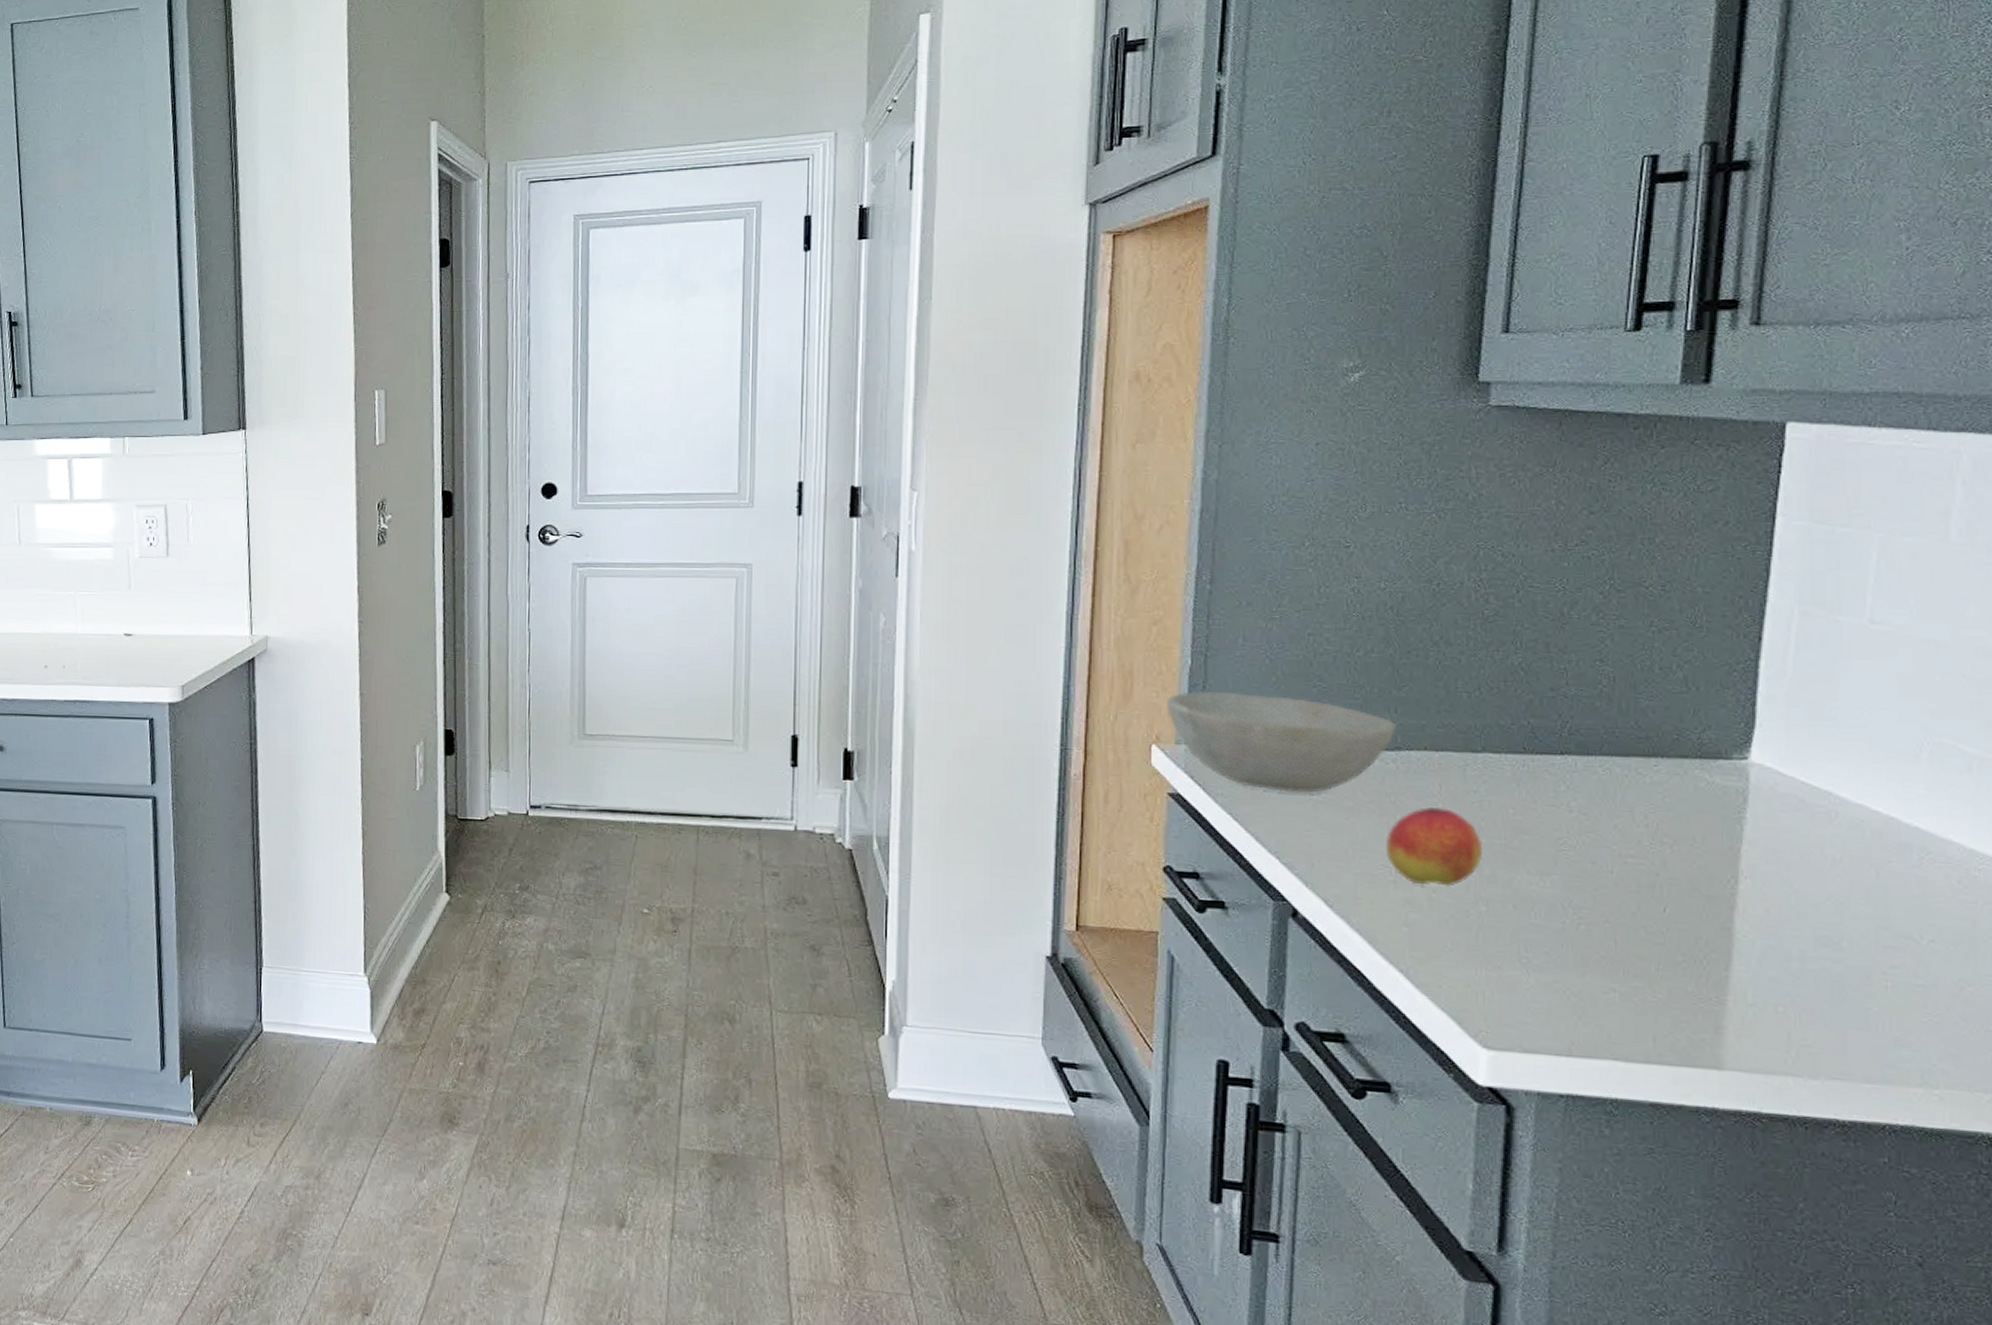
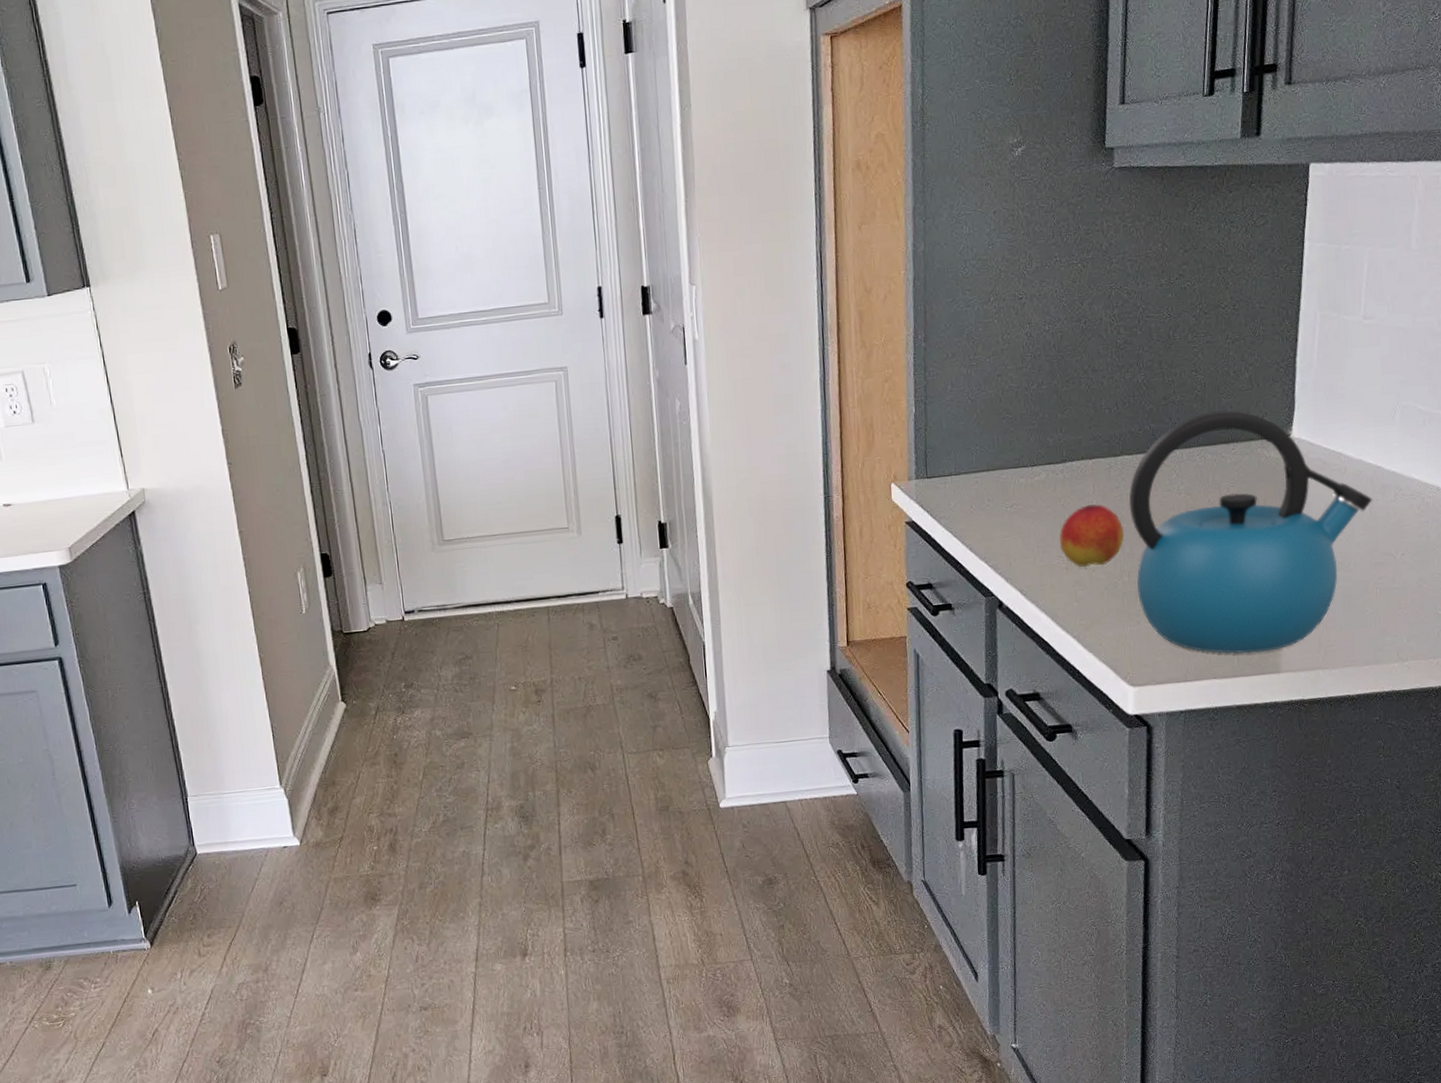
bowl: present [1166,691,1396,794] -> none [899,429,1062,509]
kettle: none [1492,714,1882,1039] -> present [1129,409,1373,654]

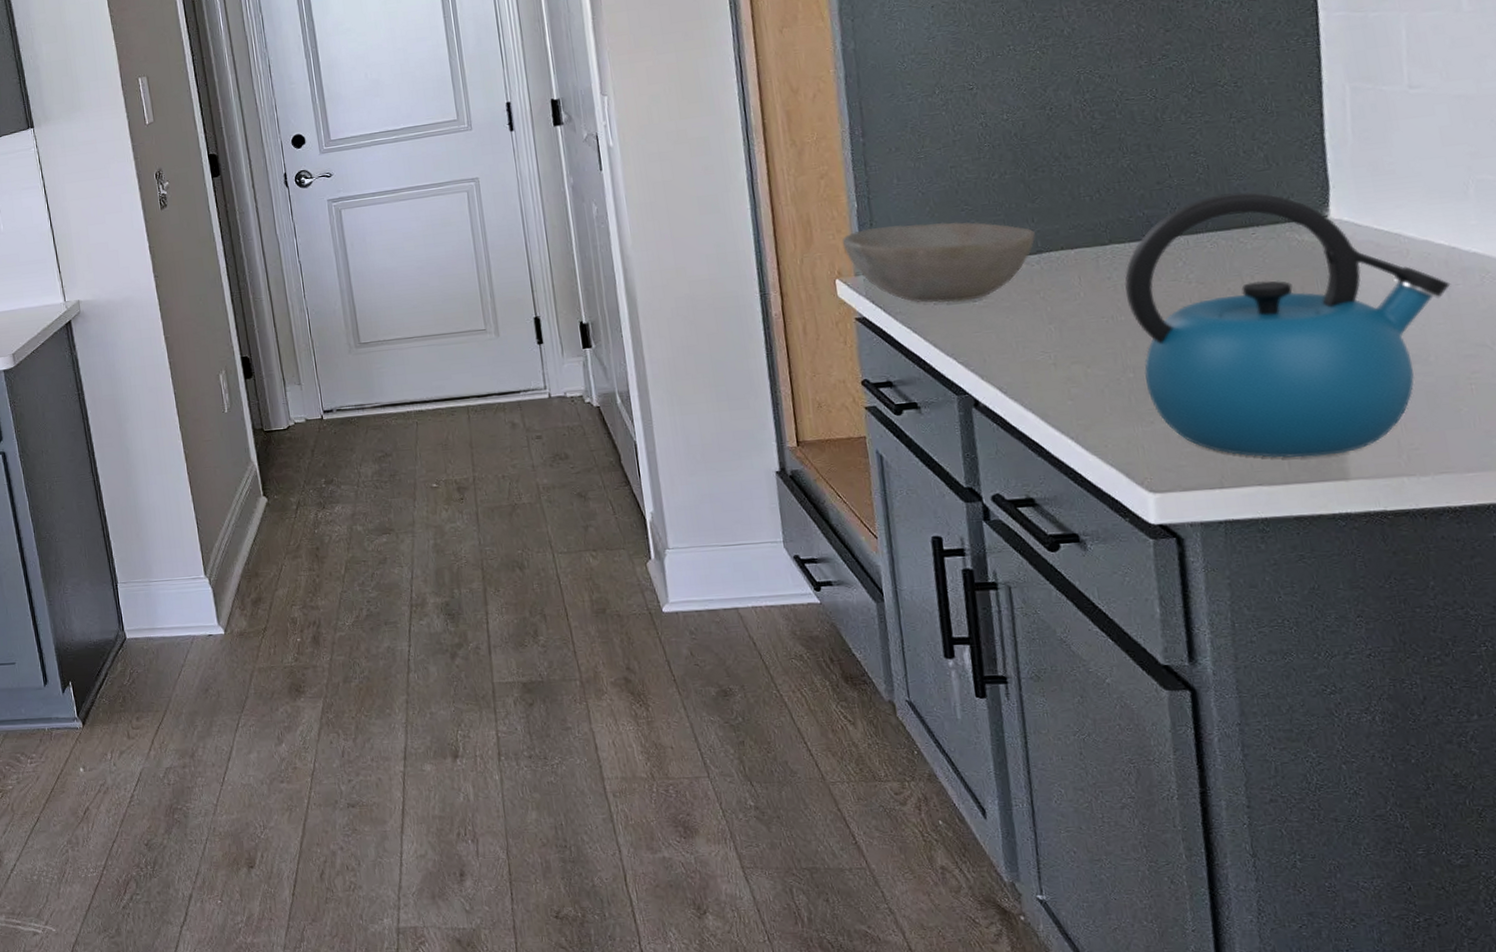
bowl: none [899,429,1062,509] -> present [842,221,1036,304]
peach: present [1059,503,1125,567] -> none [1042,295,1124,363]

